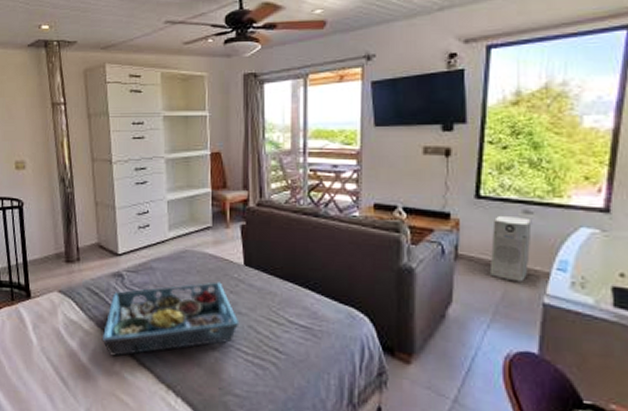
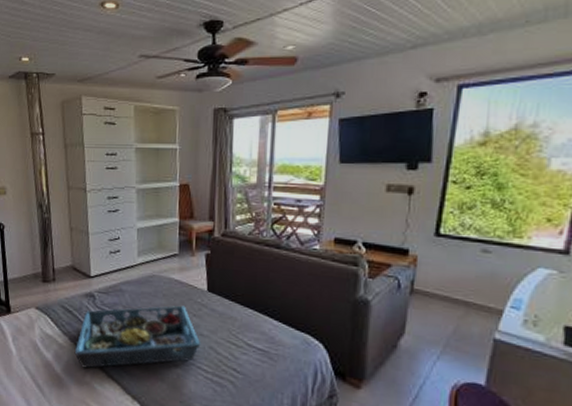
air purifier: present [489,215,532,282] -> none [443,253,490,318]

